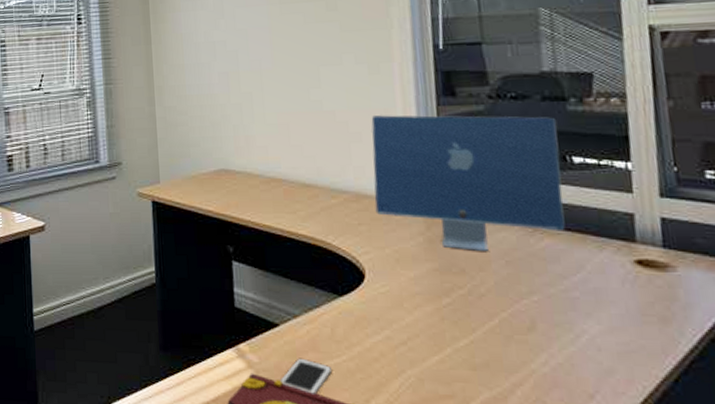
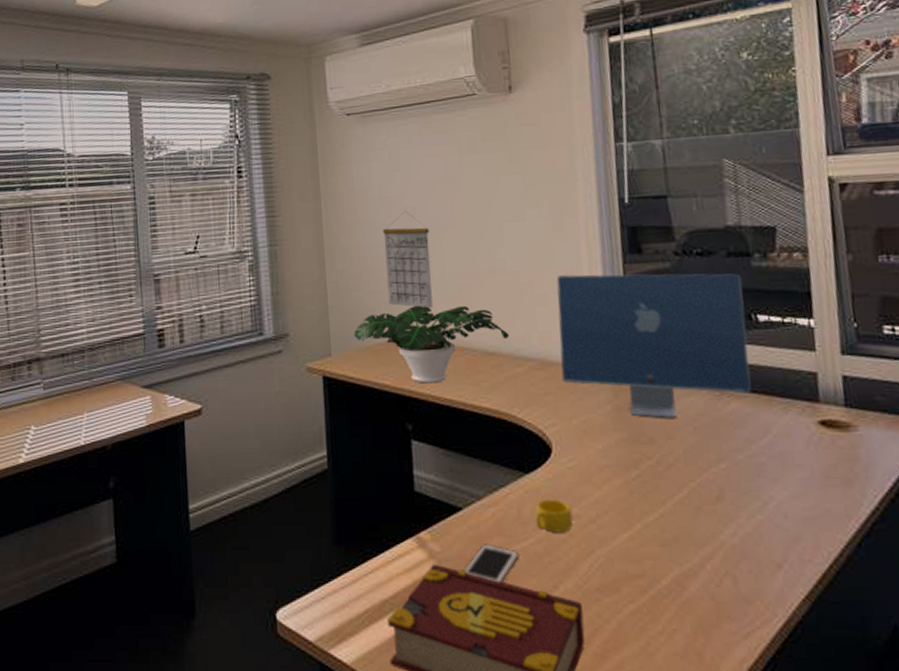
potted plant: none [180,139,326,211] -> present [354,305,510,384]
calendar: none [208,54,253,143] -> present [383,211,433,309]
cup: none [348,320,385,352] -> present [535,499,573,533]

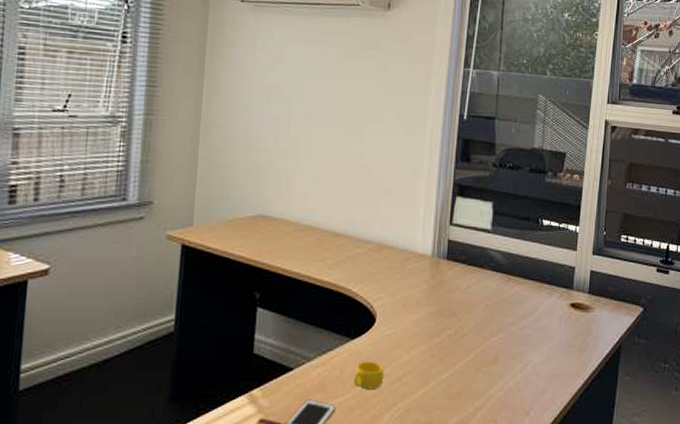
potted plant: present [354,305,510,384] -> none [217,186,356,258]
calendar: present [383,211,433,309] -> none [255,99,301,191]
computer monitor: present [556,273,752,419] -> none [393,173,537,298]

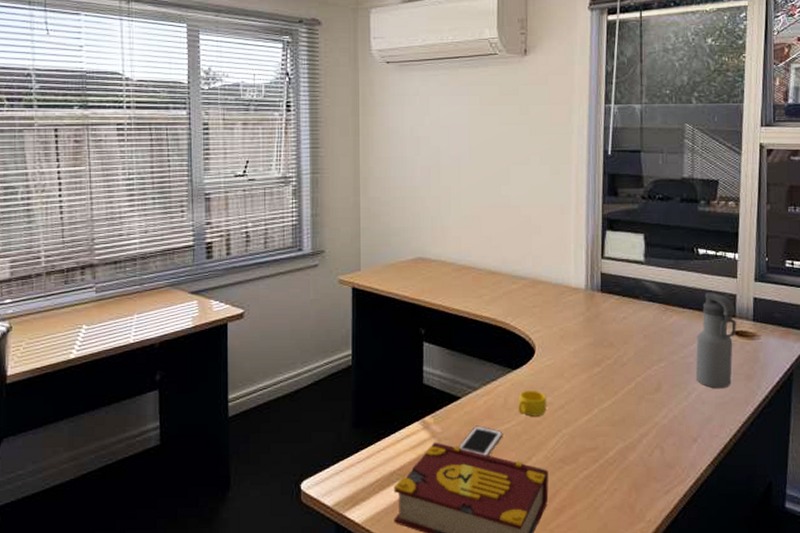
water bottle: none [532,263,573,361] -> present [695,292,736,389]

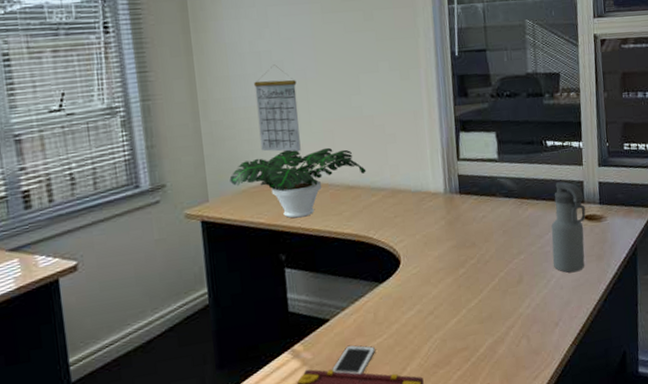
potted plant: none [381,230,509,296] -> present [229,147,366,219]
calendar: none [411,150,450,234] -> present [254,64,301,152]
cup: present [518,390,547,417] -> none [388,300,417,328]

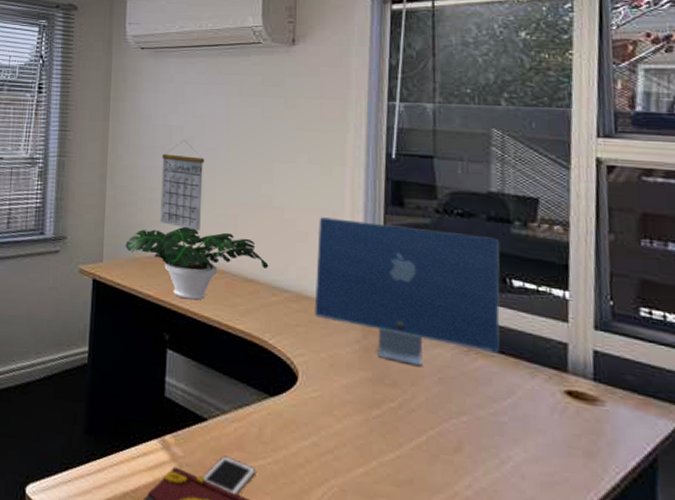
computer monitor: none [403,110,542,227] -> present [314,217,500,367]
water bottle: present [551,181,586,273] -> none [511,335,569,464]

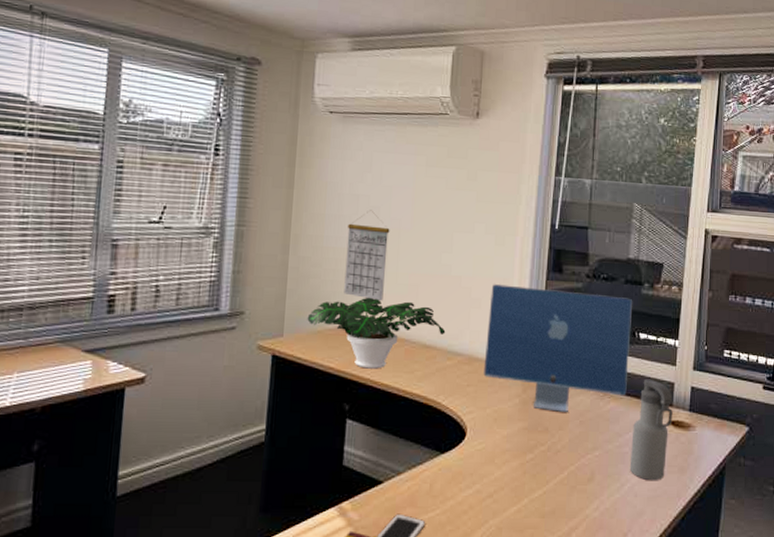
water bottle: none [511,335,569,464] -> present [629,378,673,481]

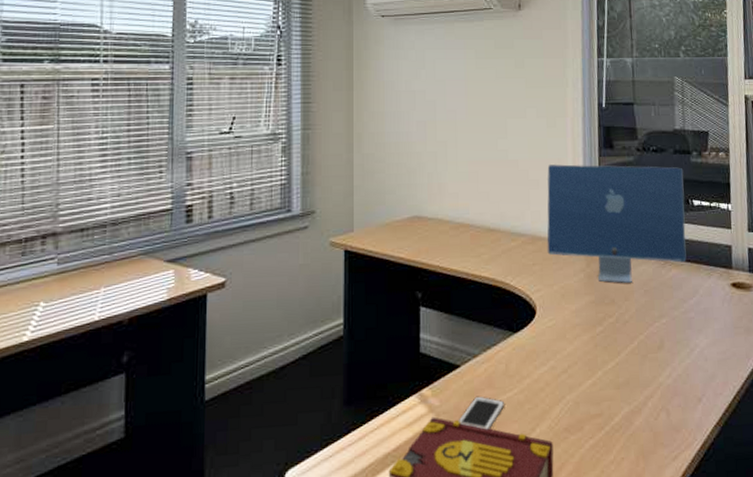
potted plant: present [307,297,446,369] -> none [375,187,508,256]
calendar: present [344,210,390,302] -> none [407,104,447,190]
water bottle: present [629,378,673,481] -> none [696,243,734,344]

